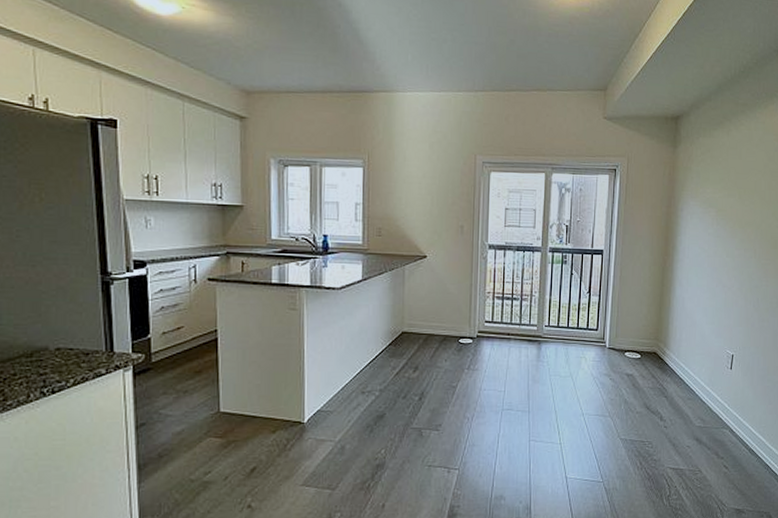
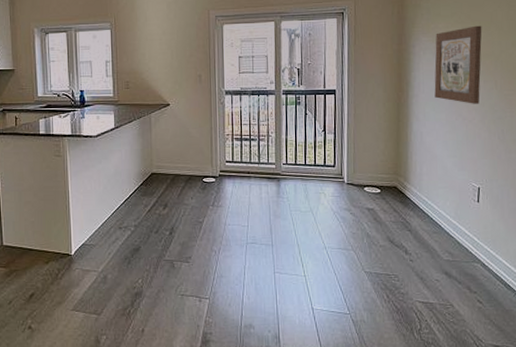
wall art: none [698,193,747,272] -> present [434,25,482,104]

